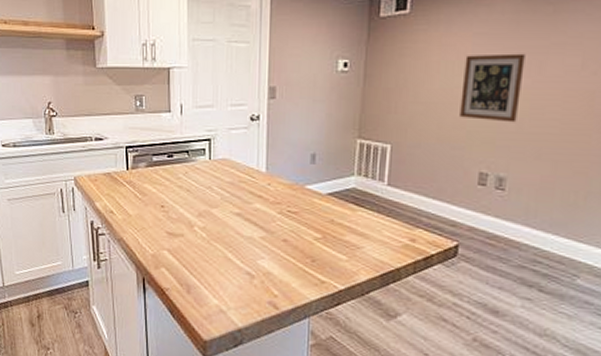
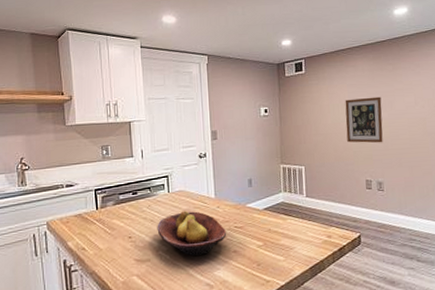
fruit bowl: none [193,183,277,239] -> present [157,211,227,256]

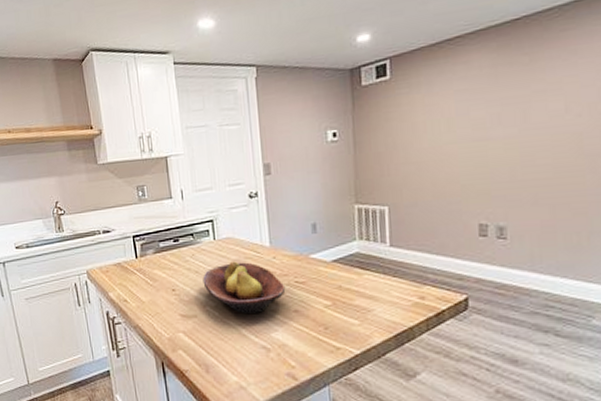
wall art: present [345,96,383,143] -> none [450,104,510,173]

